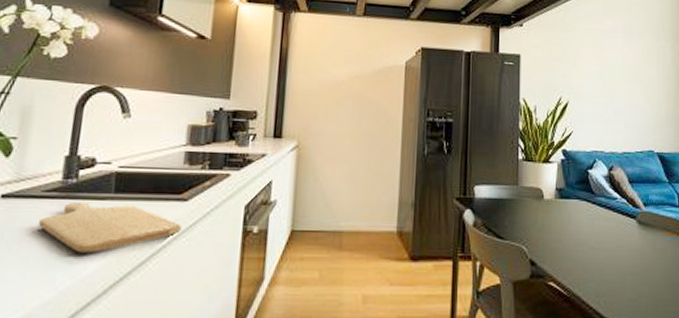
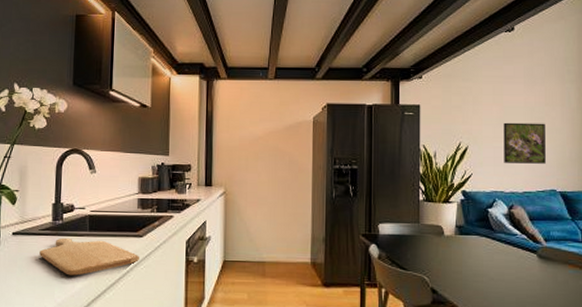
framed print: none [603,78,644,123] -> present [503,122,546,164]

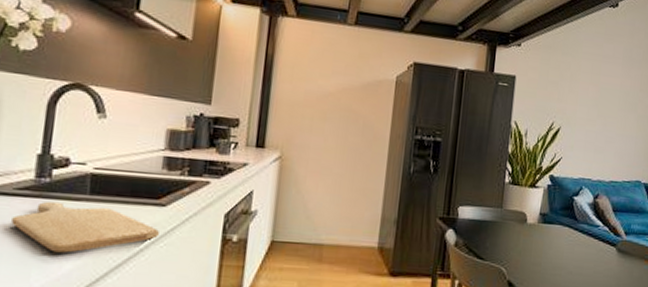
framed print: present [503,122,546,164] -> none [594,105,638,153]

